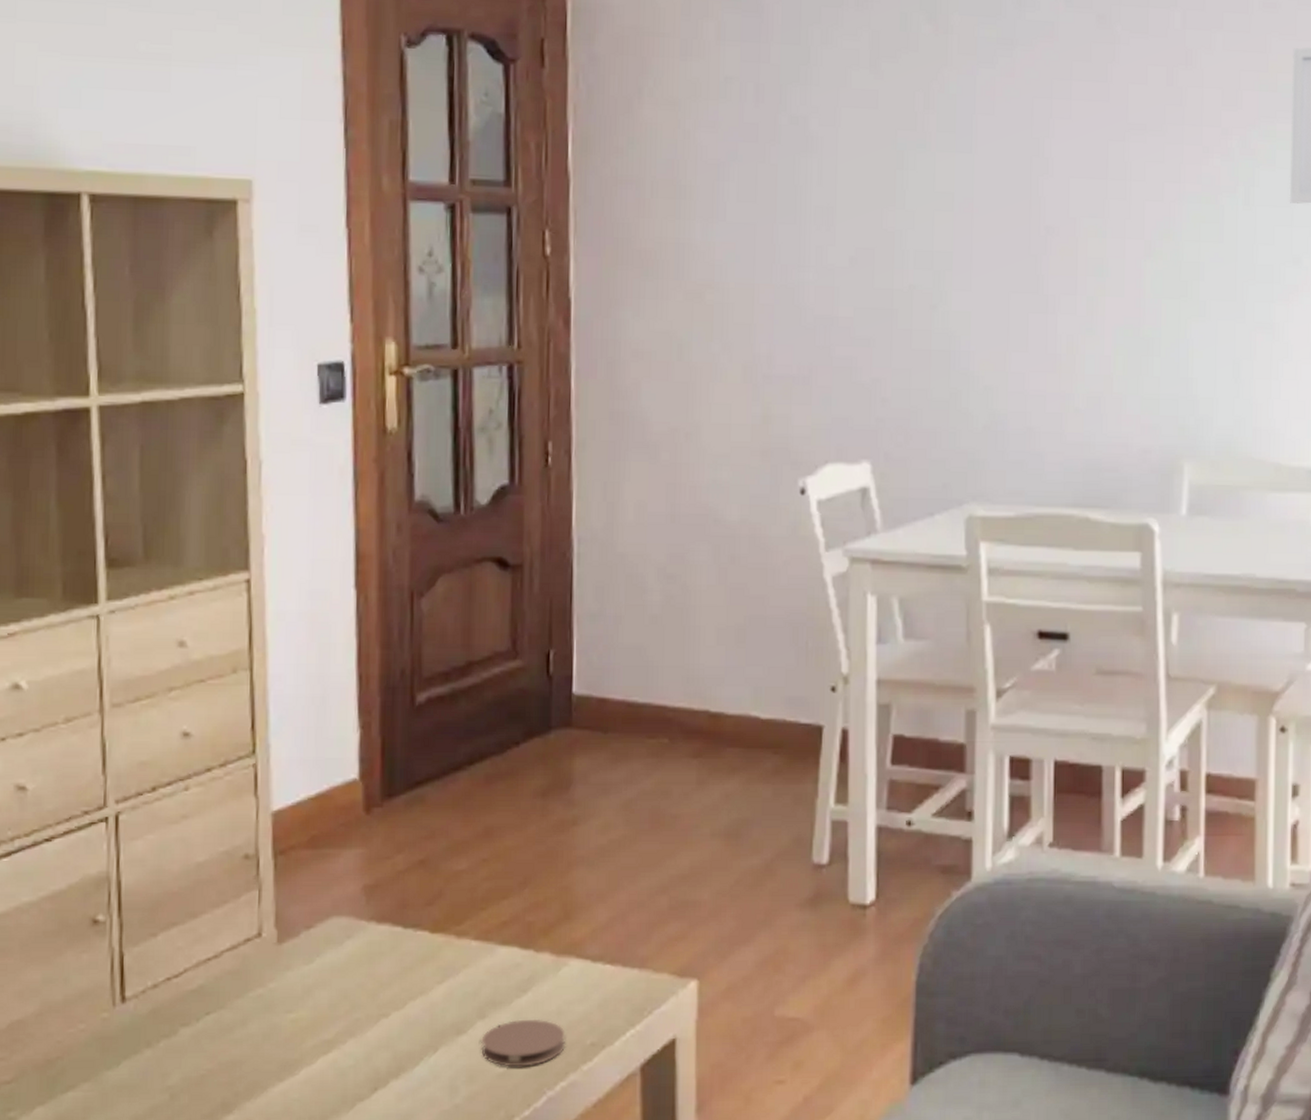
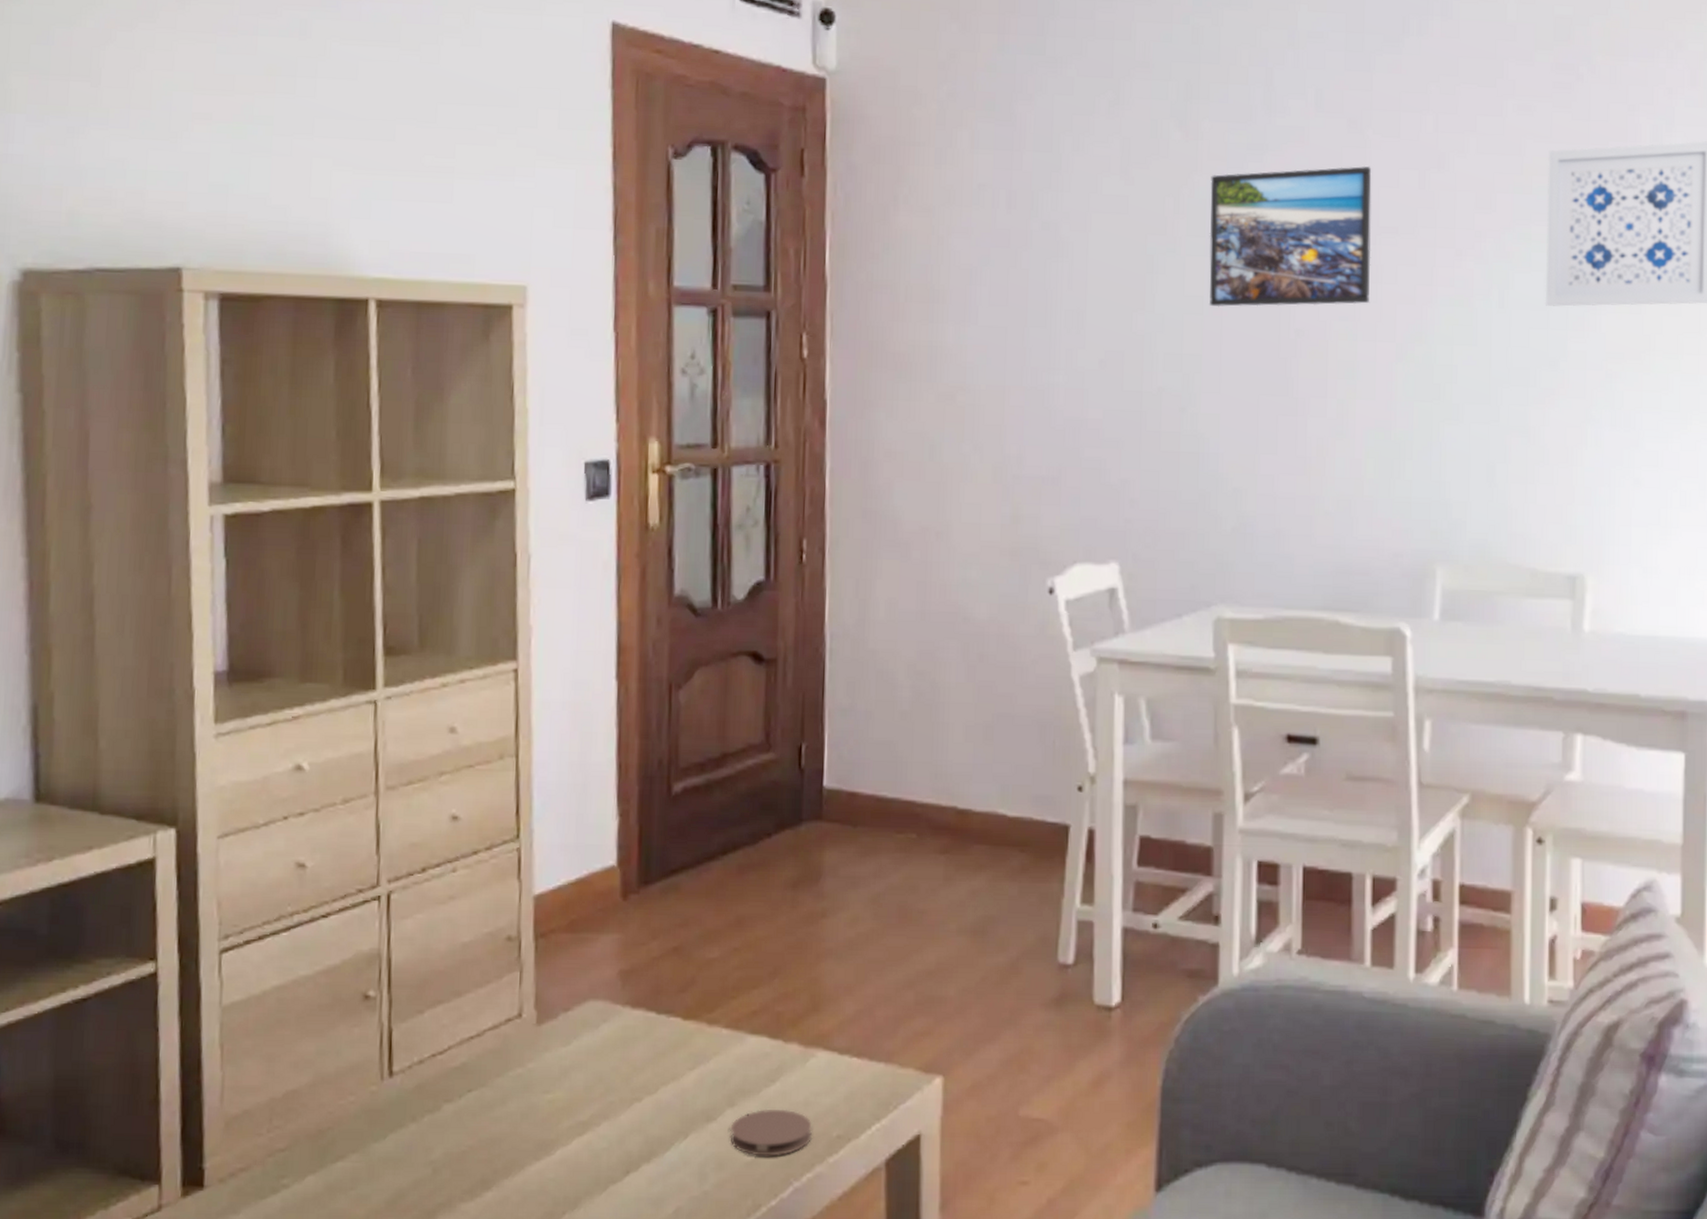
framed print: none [959,61,1121,204] -> present [1208,165,1372,307]

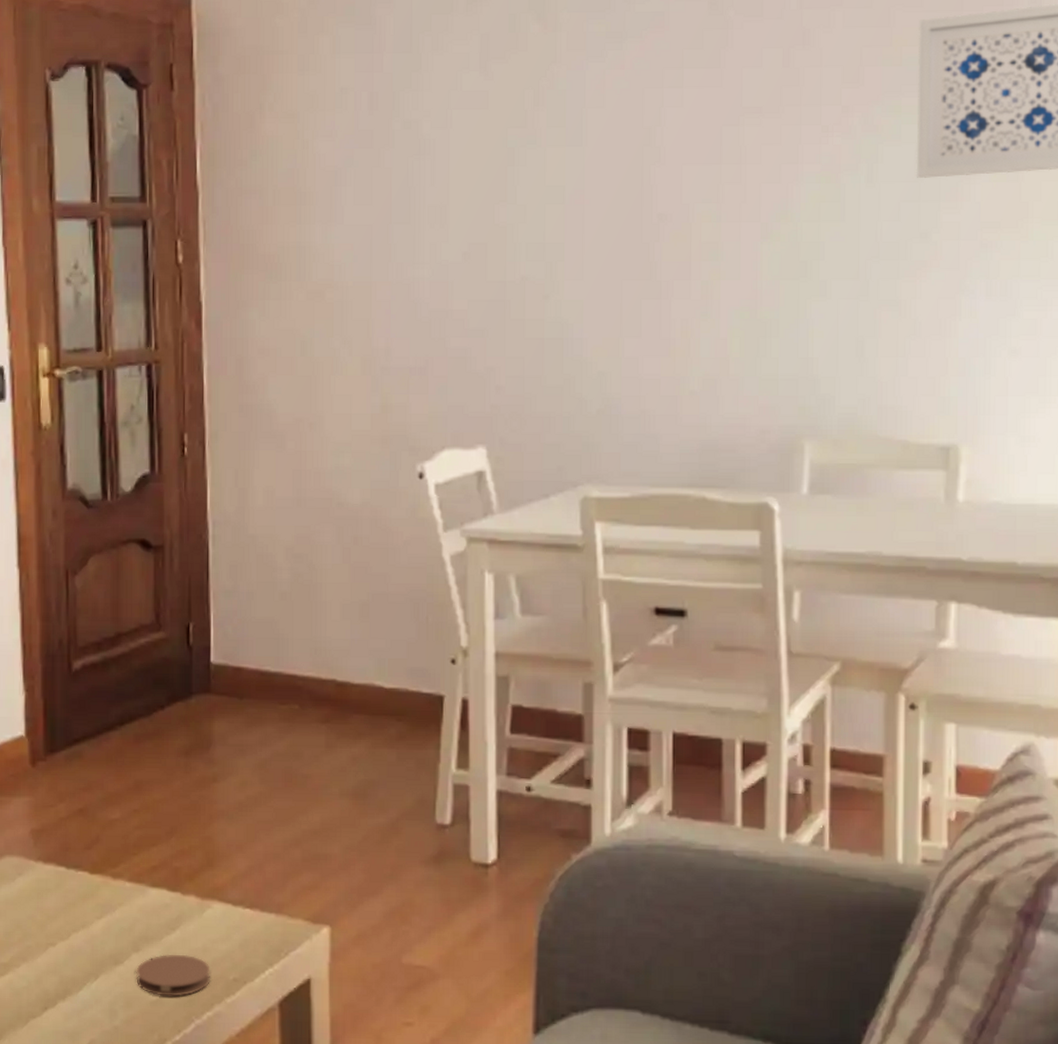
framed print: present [1208,165,1372,307] -> none [569,47,735,196]

